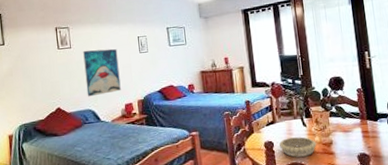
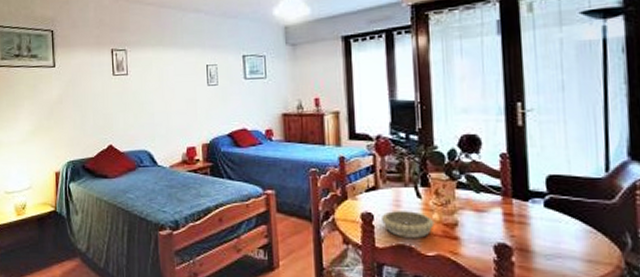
wall art: present [83,48,121,97] -> none [141,78,183,135]

